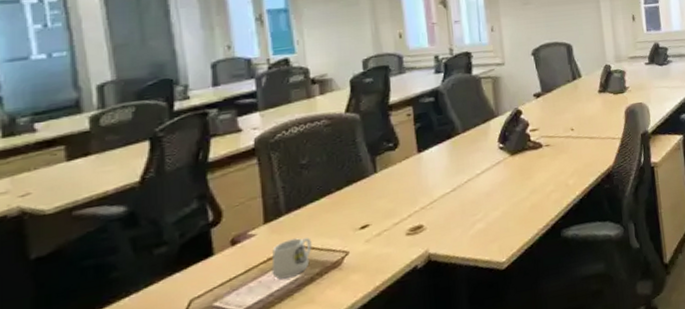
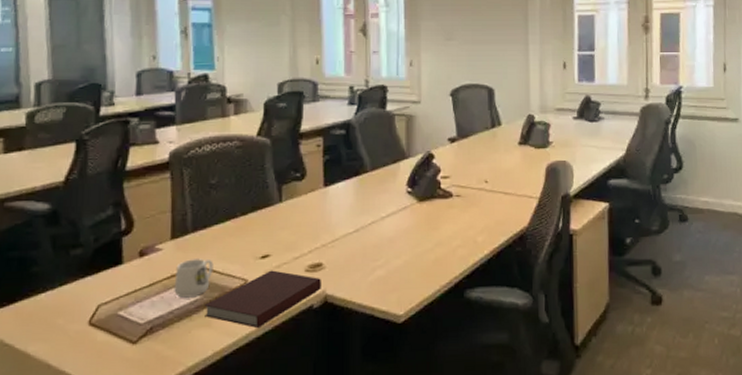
notebook: none [305,238,424,296] -> present [204,270,321,328]

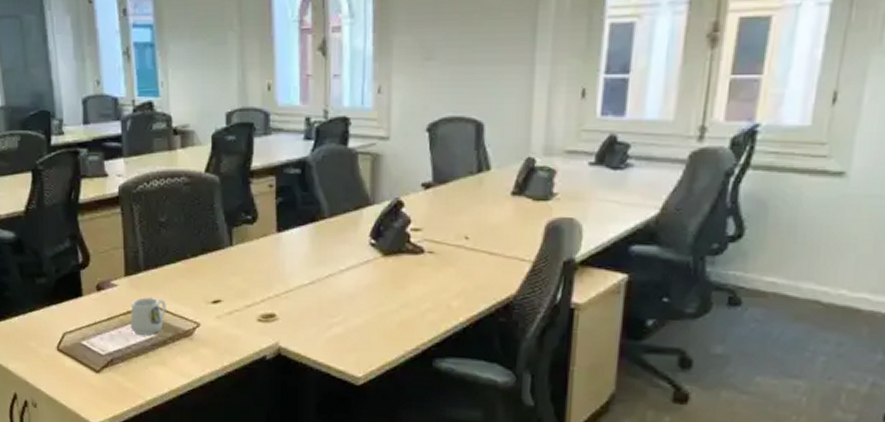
notebook: present [204,270,321,328] -> none [158,316,274,372]

